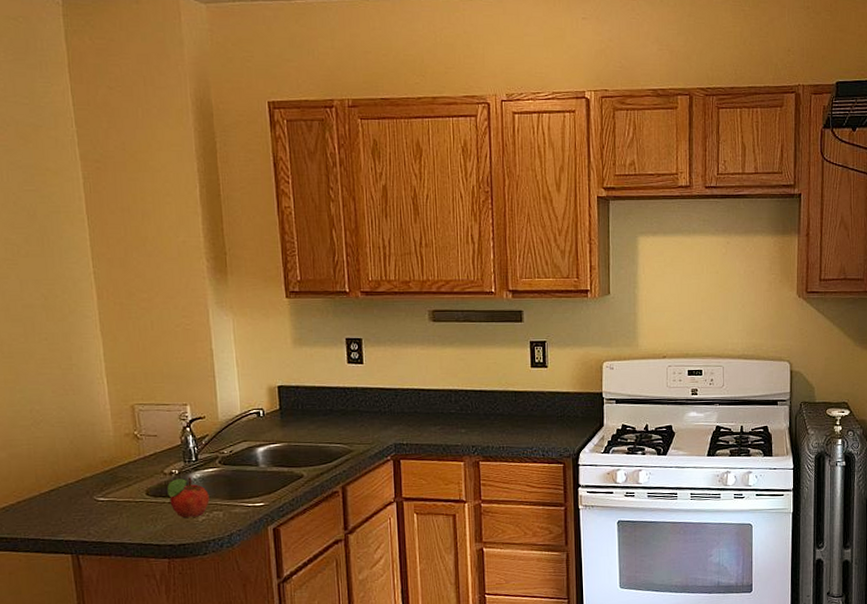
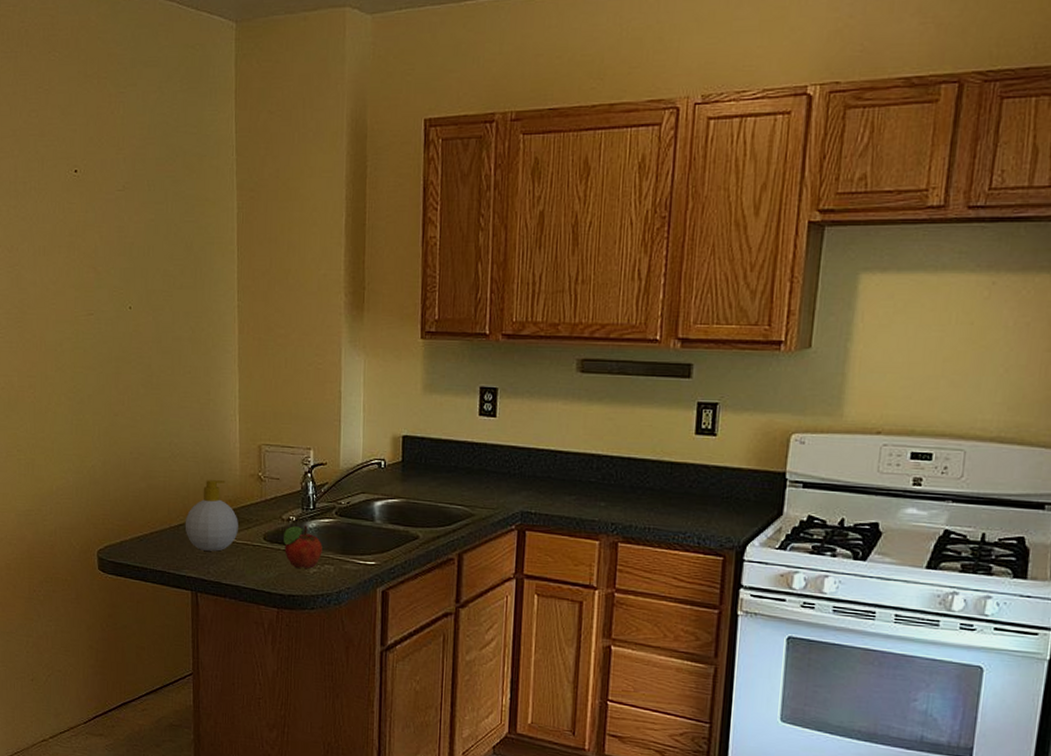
soap bottle: none [56,442,118,513] -> present [185,480,238,551]

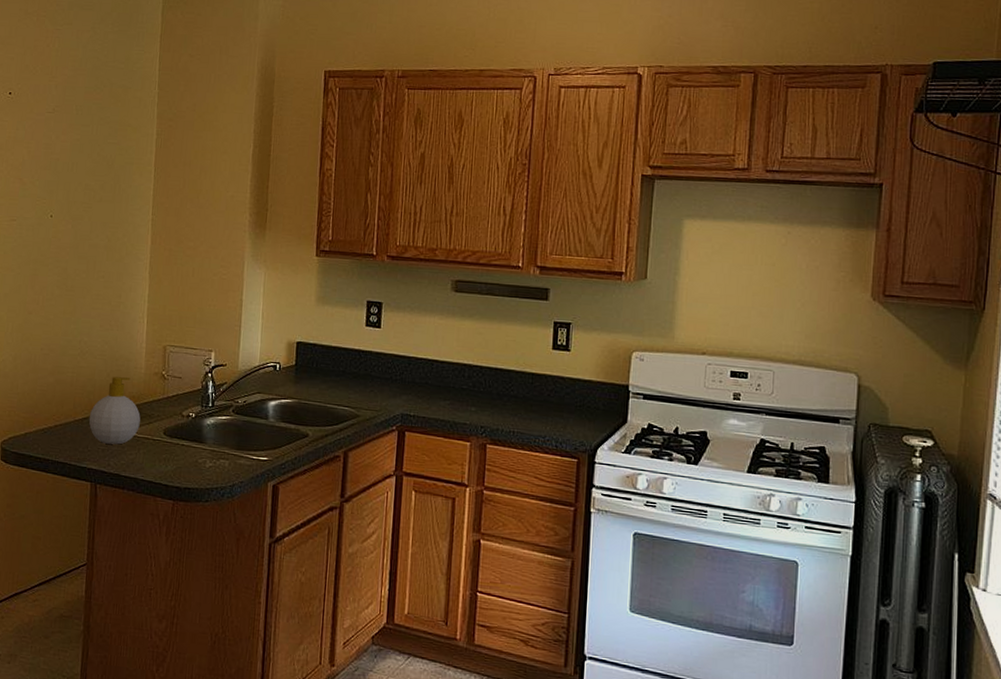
fruit: present [284,525,322,569] -> none [182,422,219,463]

